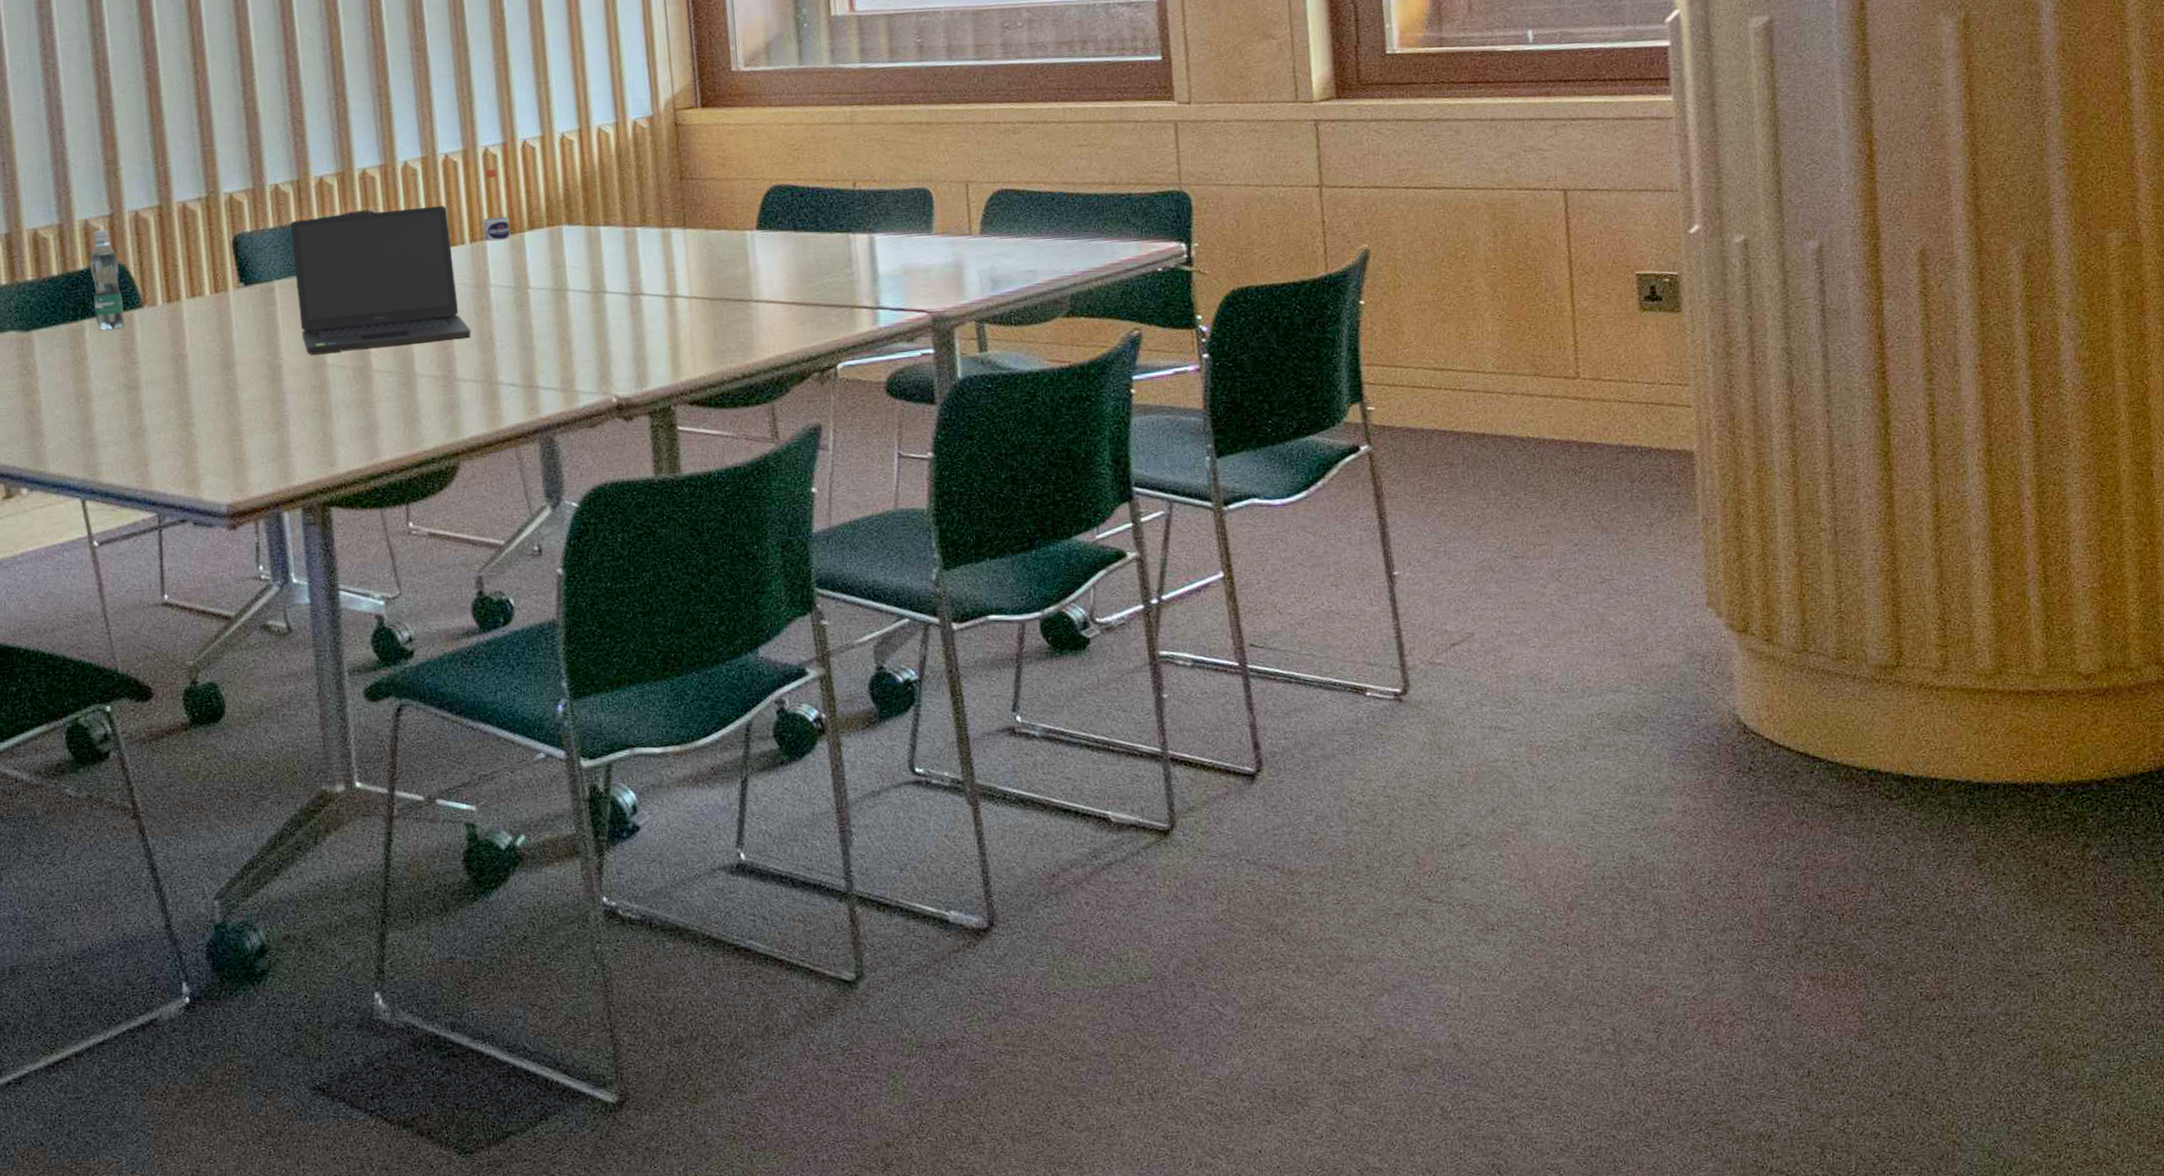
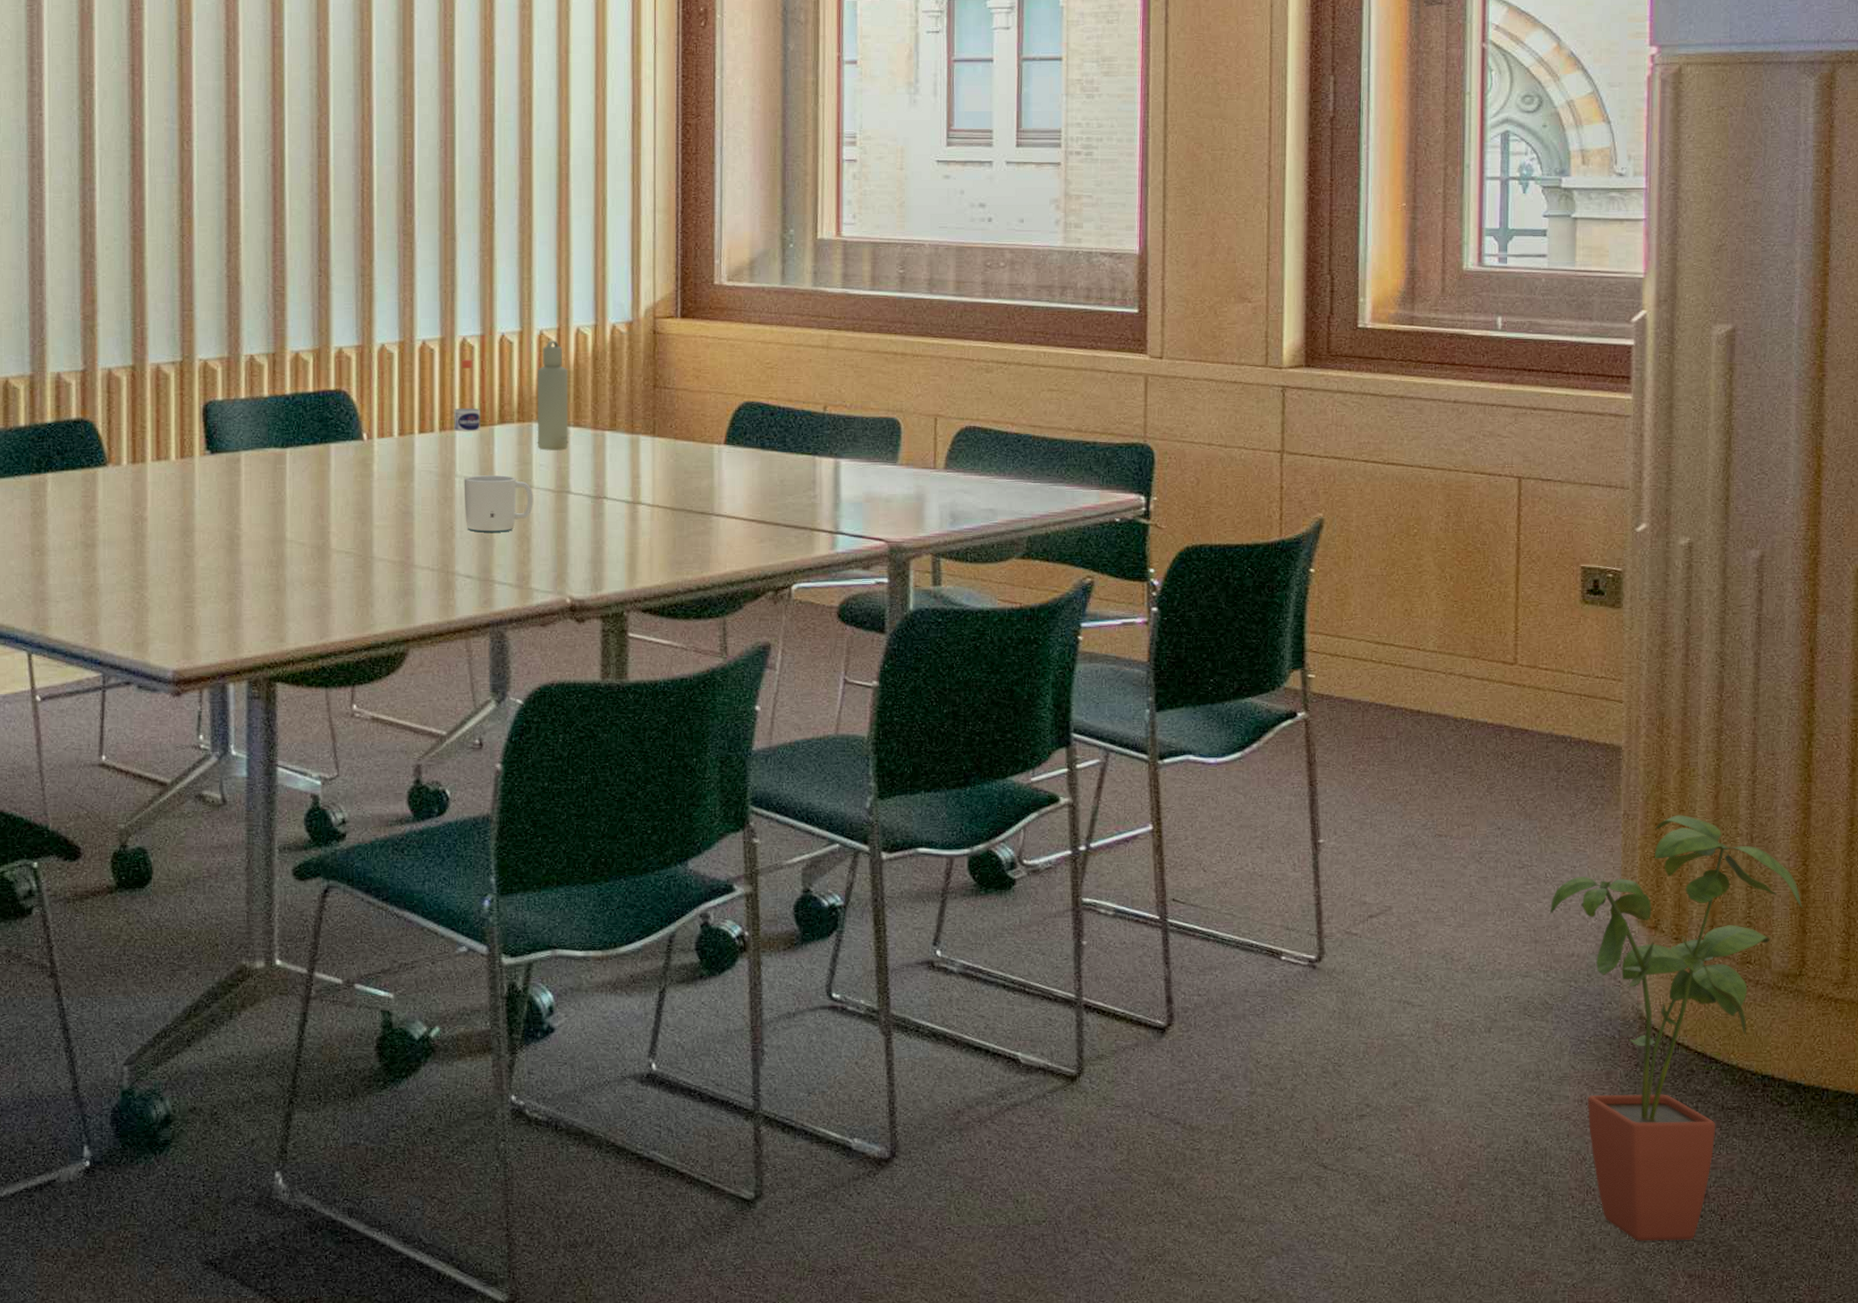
bottle: present [90,229,125,330] -> none [59,384,88,485]
laptop: present [290,205,471,354] -> none [261,391,432,527]
mug: none [498,280,571,340] -> present [464,475,534,533]
bottle: none [562,142,601,253] -> present [536,340,569,452]
house plant: none [1635,515,1895,948] -> present [1549,815,1803,1241]

